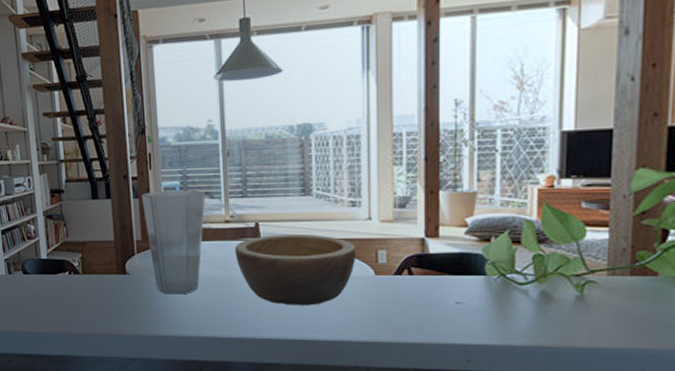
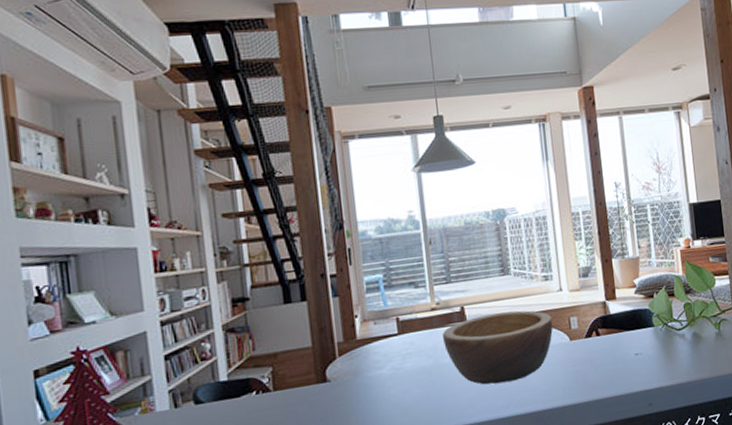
cup: present [142,189,206,293] -> none [342,281,410,396]

